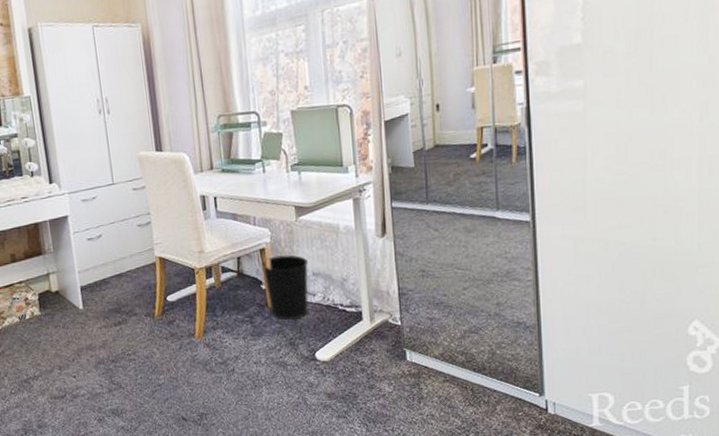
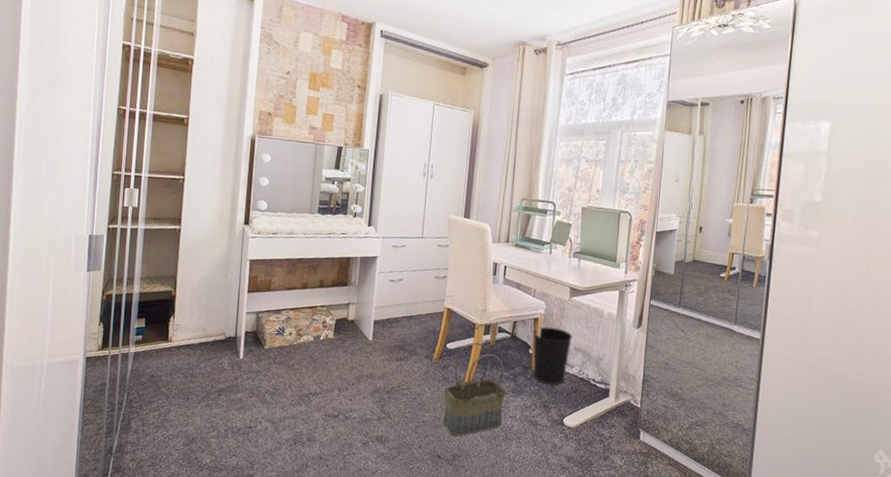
basket: none [175,288,246,394] -> present [443,342,506,436]

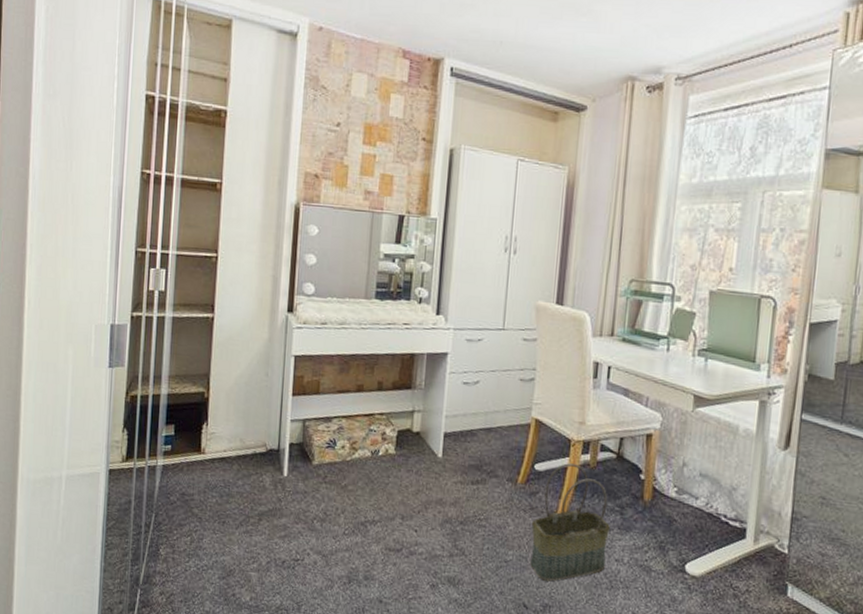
wastebasket: present [533,326,573,385] -> none [645,445,698,521]

